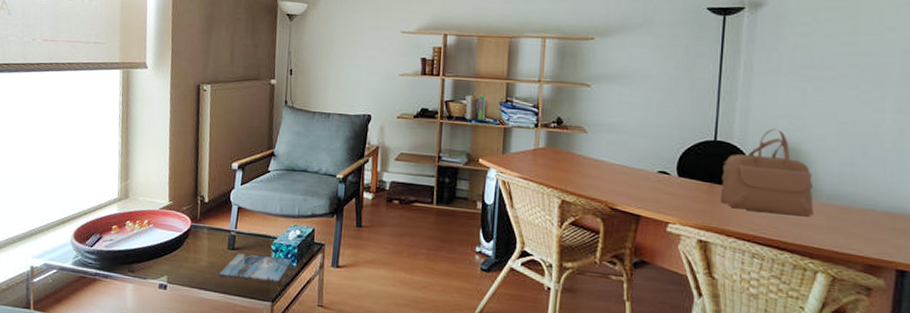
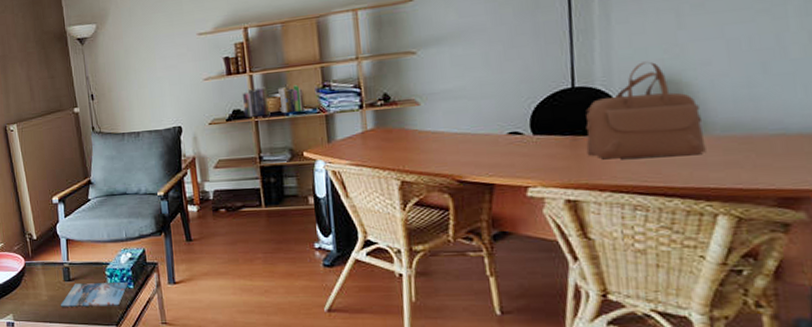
books: none [430,91,455,119] -> present [241,87,269,117]

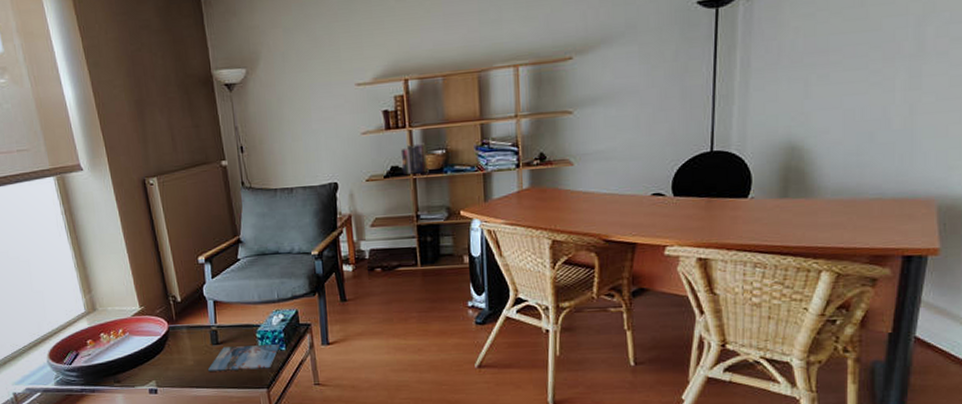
books: present [278,85,305,114] -> none [437,142,463,172]
handbag: present [585,61,706,159] -> none [719,128,818,220]

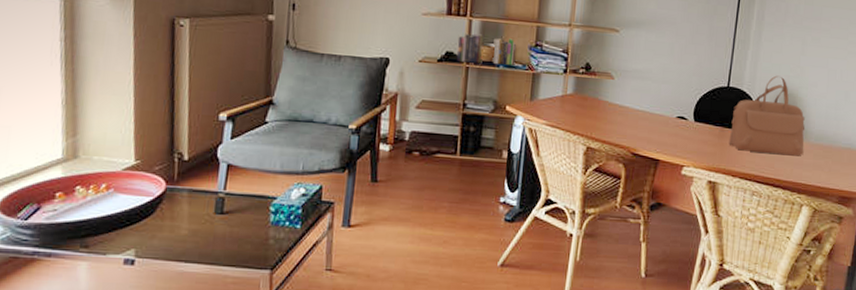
magazine: present [208,344,280,371] -> none [204,218,295,248]
books: none [437,142,463,172] -> present [492,37,517,65]
handbag: none [719,128,818,220] -> present [729,75,805,156]

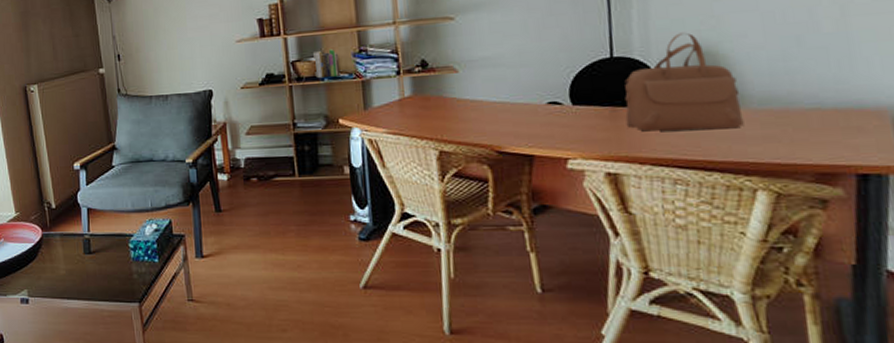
books: present [456,33,483,63] -> none [275,50,304,82]

